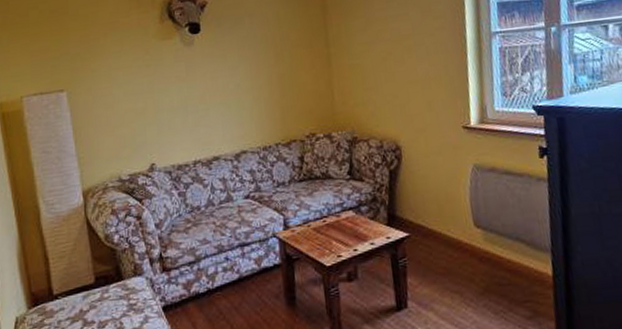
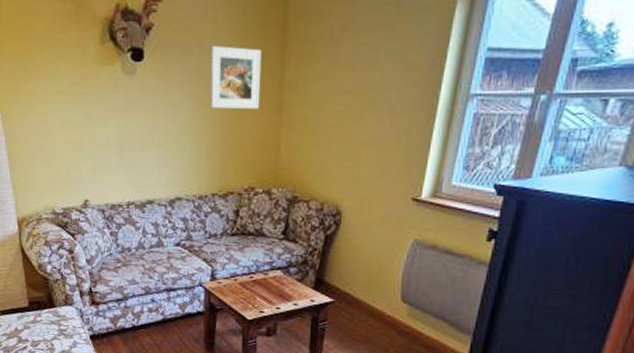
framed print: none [259,13,310,67] -> present [209,45,262,110]

